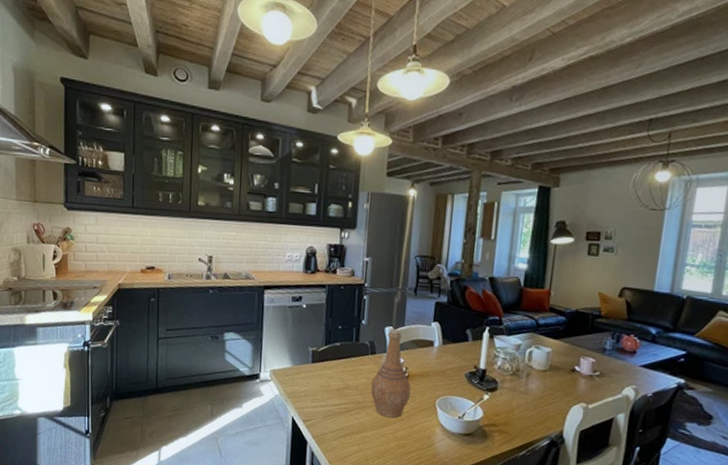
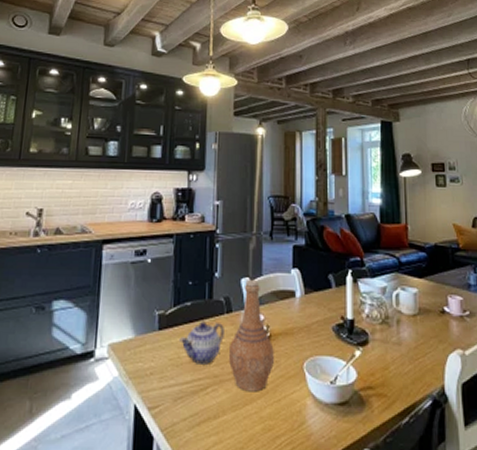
teapot: none [329,359,368,393] -> present [179,321,224,364]

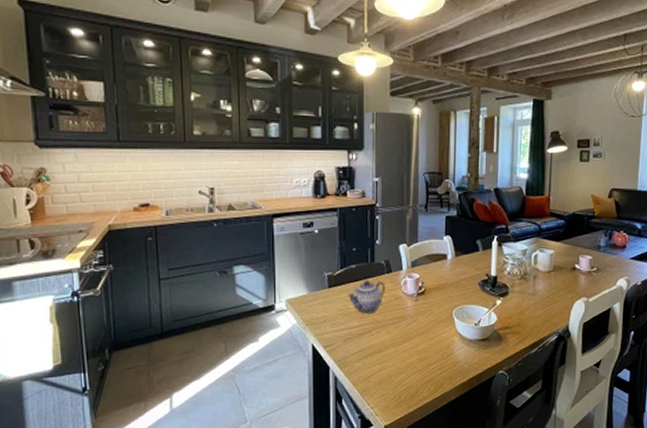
vase: present [228,279,274,392] -> none [389,245,428,333]

